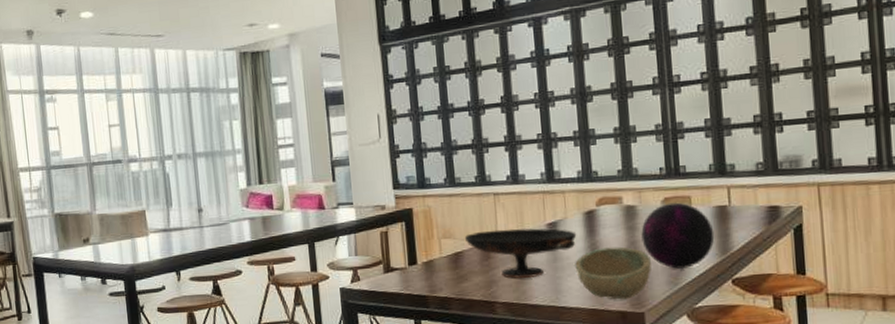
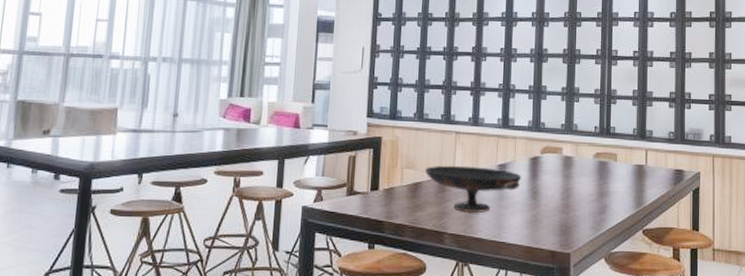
bowl: present [575,246,651,300] -> none [517,191,580,240]
decorative orb: present [640,202,715,269] -> none [574,157,632,216]

